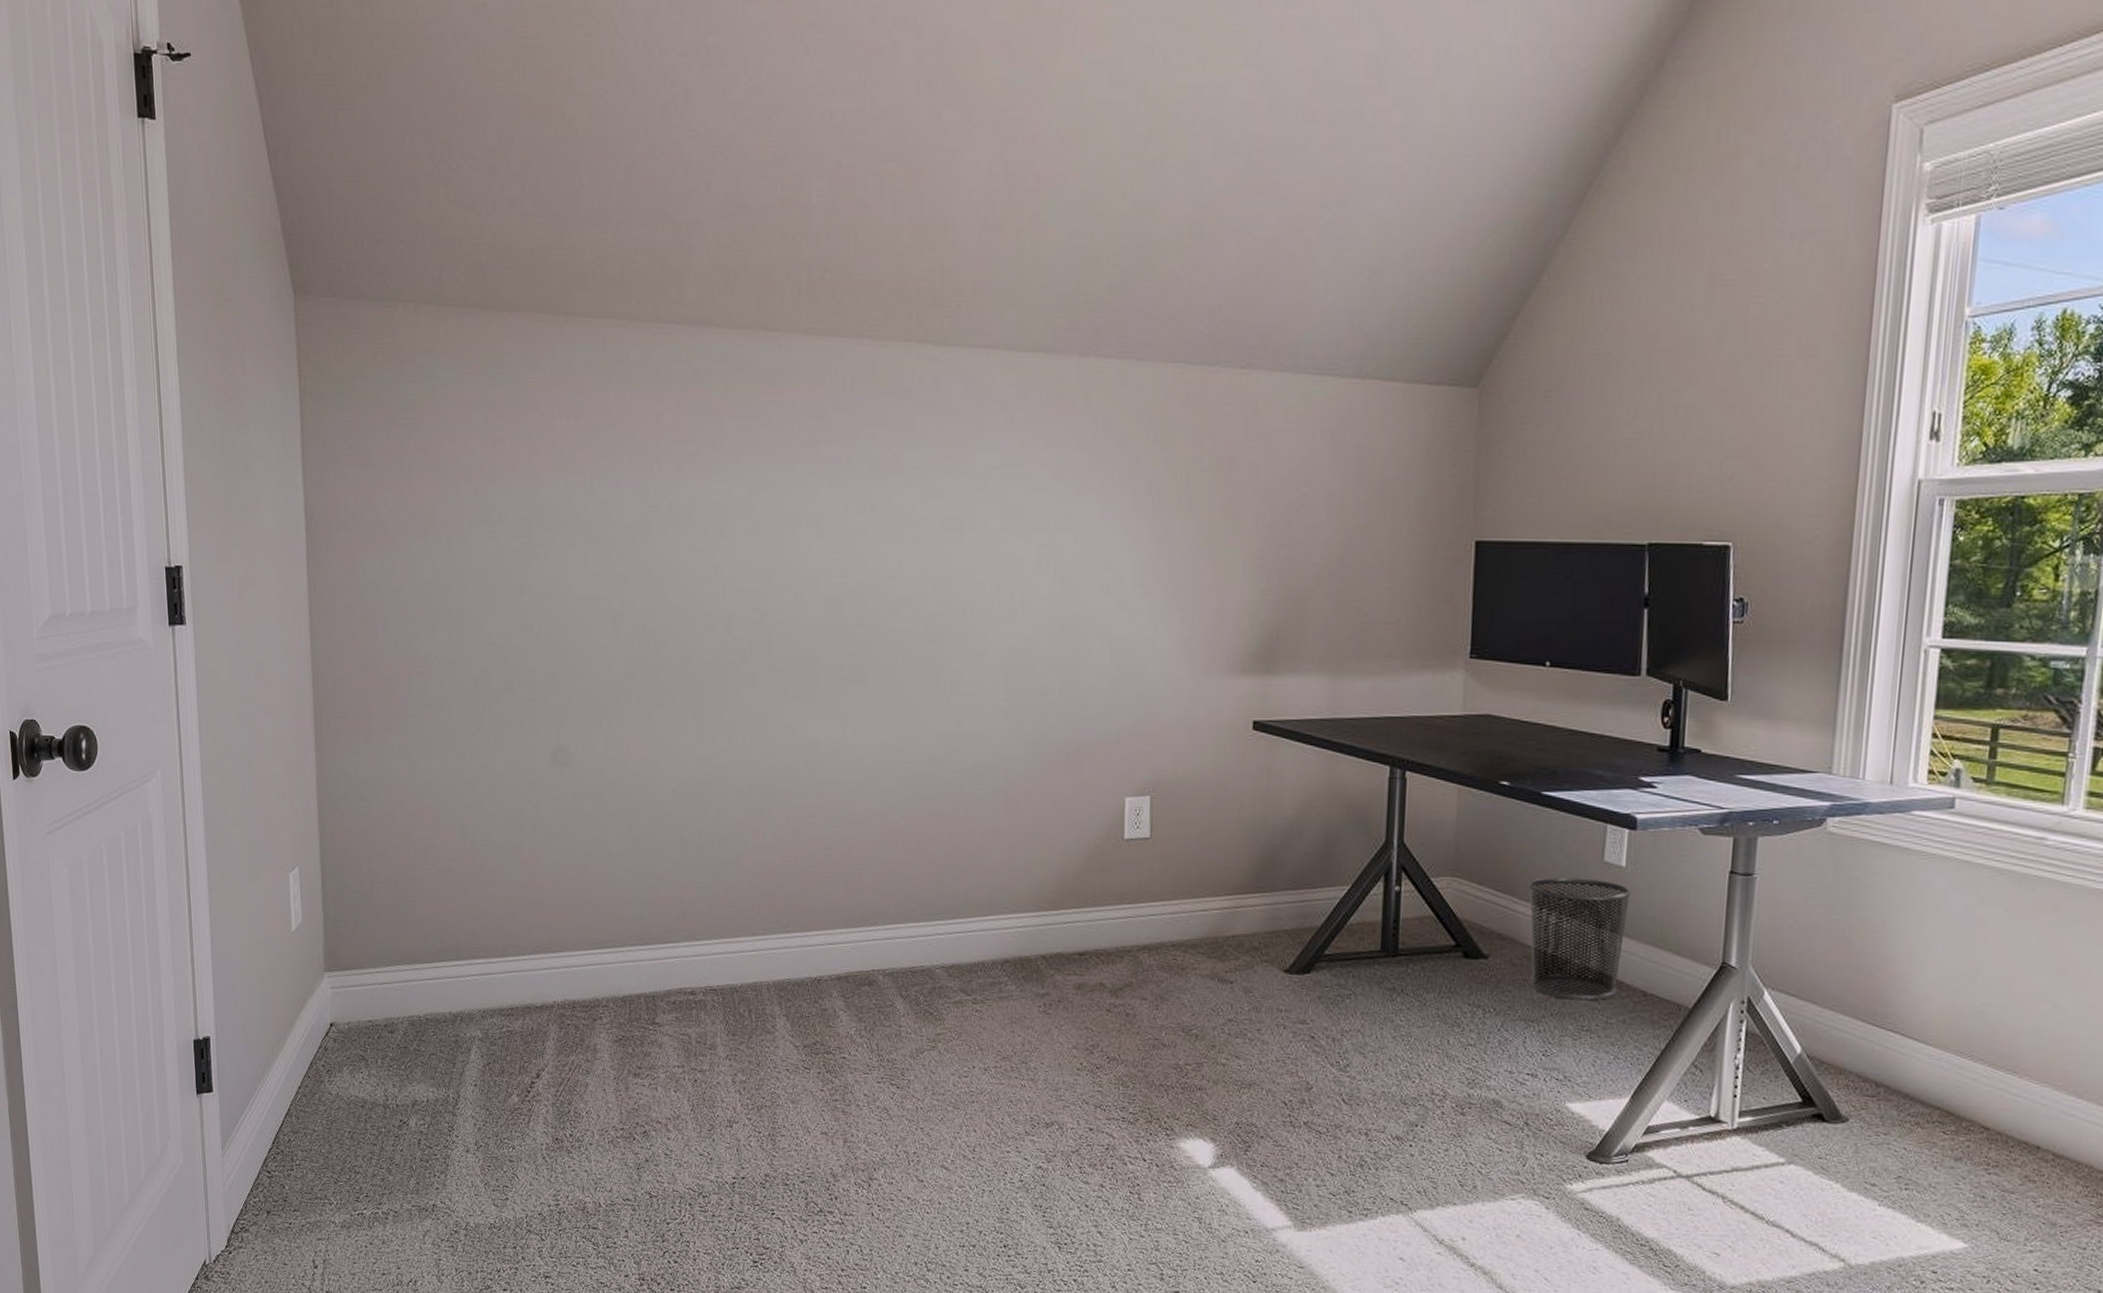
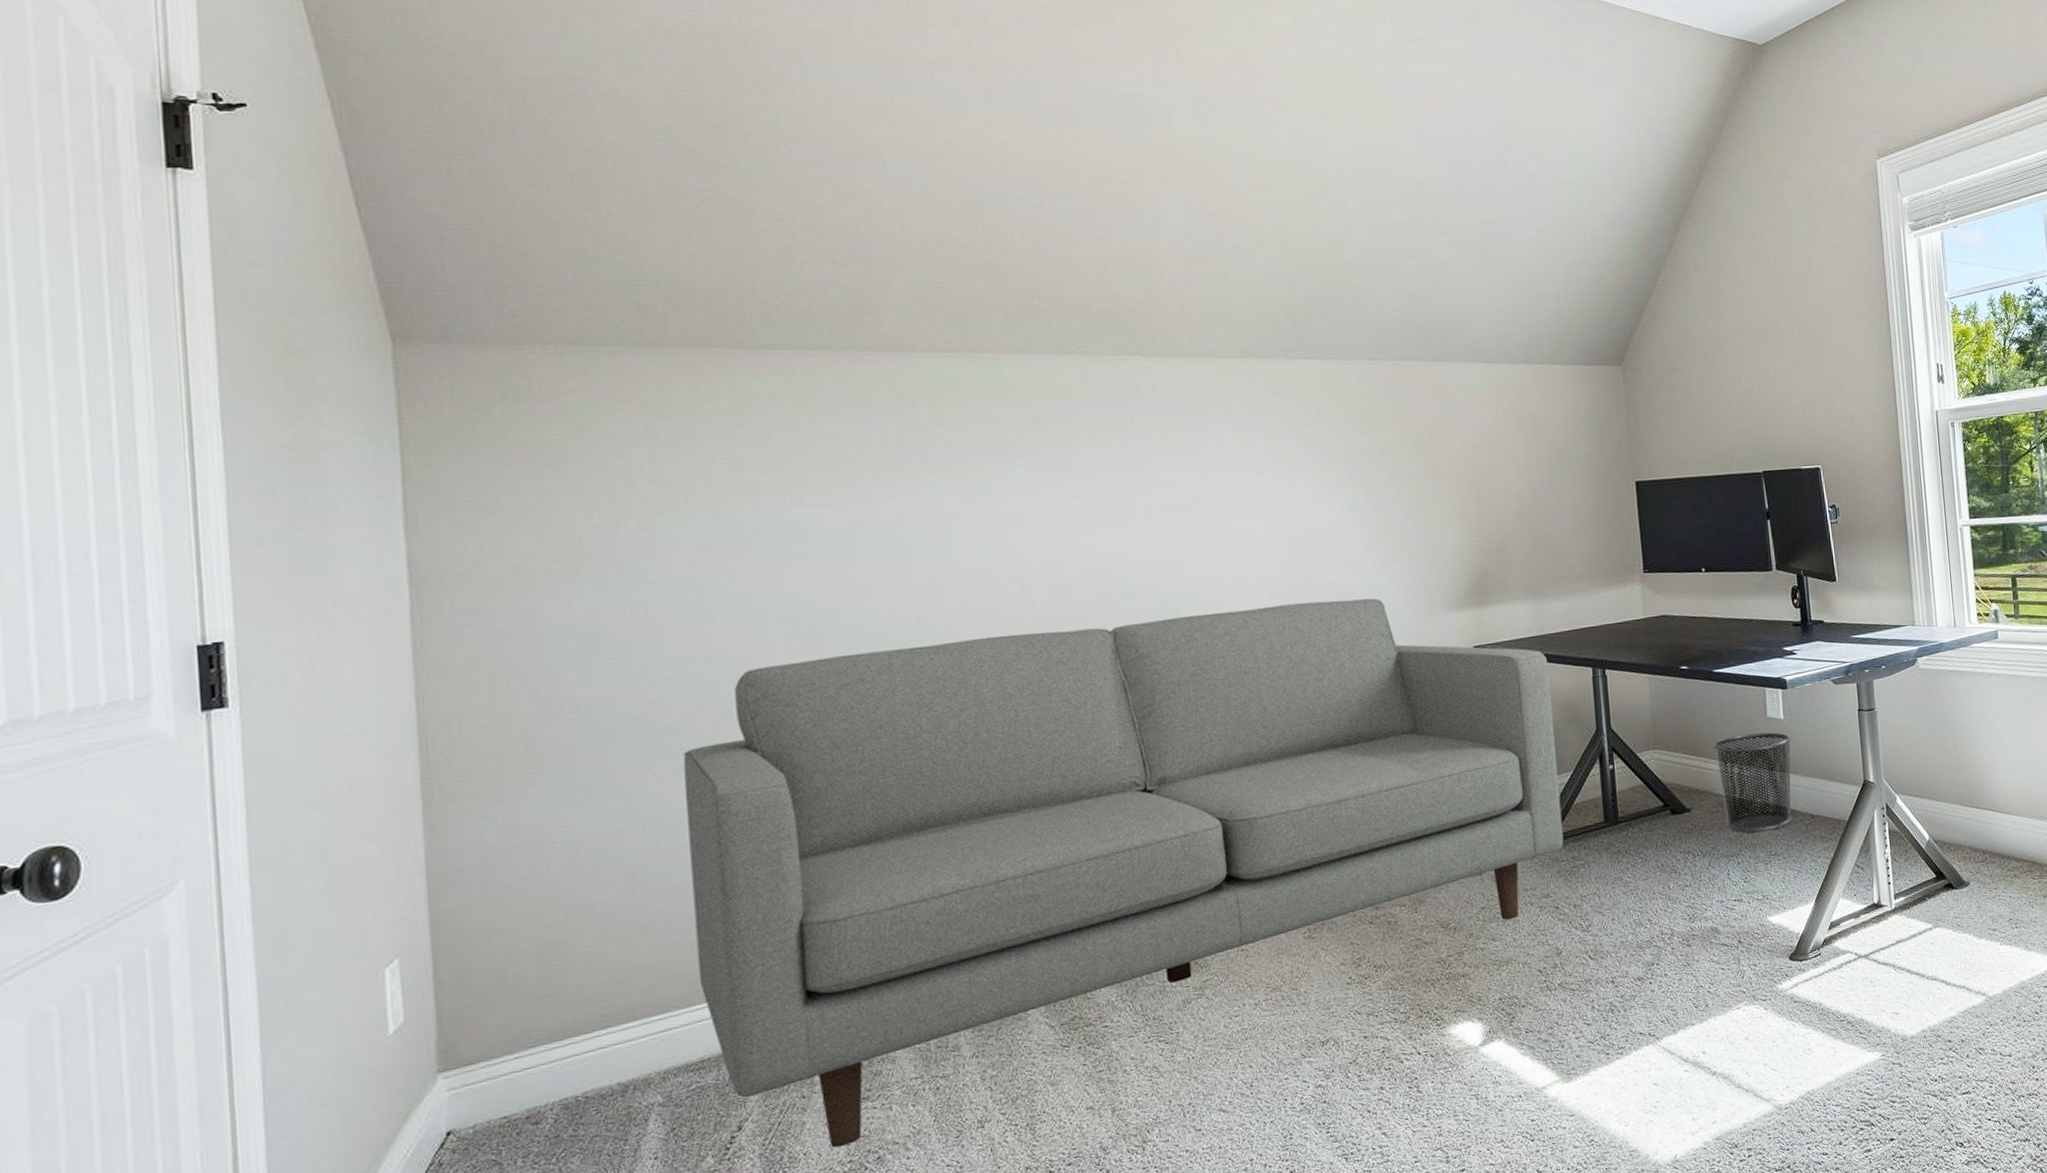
sofa: none [504,641,1338,1114] -> present [683,598,1564,1148]

